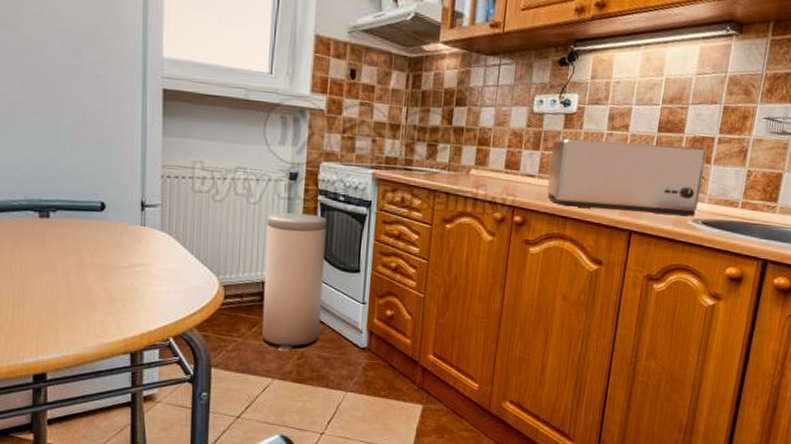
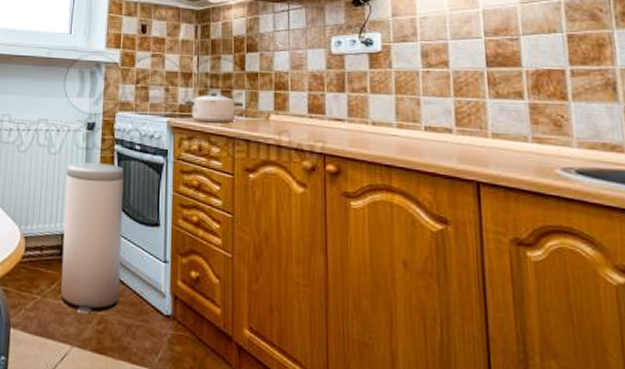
cooking pot: none [390,145,448,176] -> present [184,92,244,123]
toaster: present [547,138,708,217] -> none [359,78,565,165]

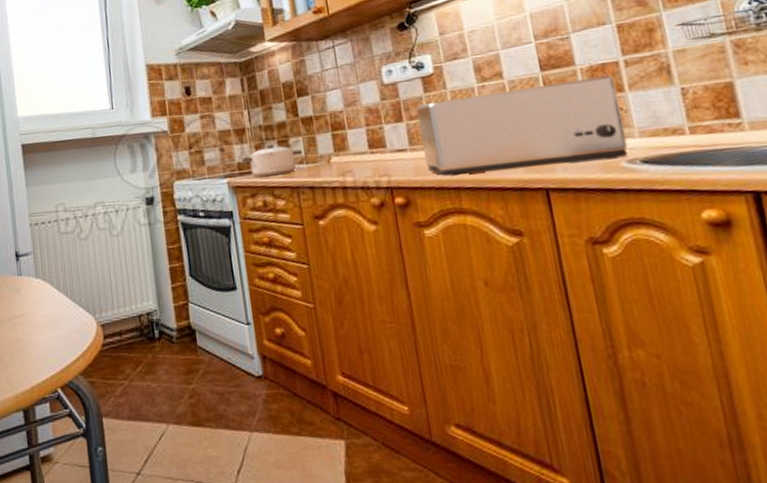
pedal bin: present [60,162,124,316] -> none [132,235,208,392]
toaster: none [359,78,565,165] -> present [415,75,628,177]

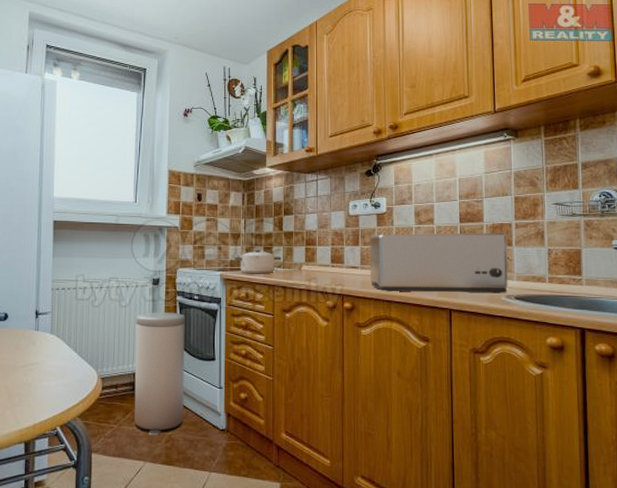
pedal bin: none [132,235,208,392] -> present [133,312,185,437]

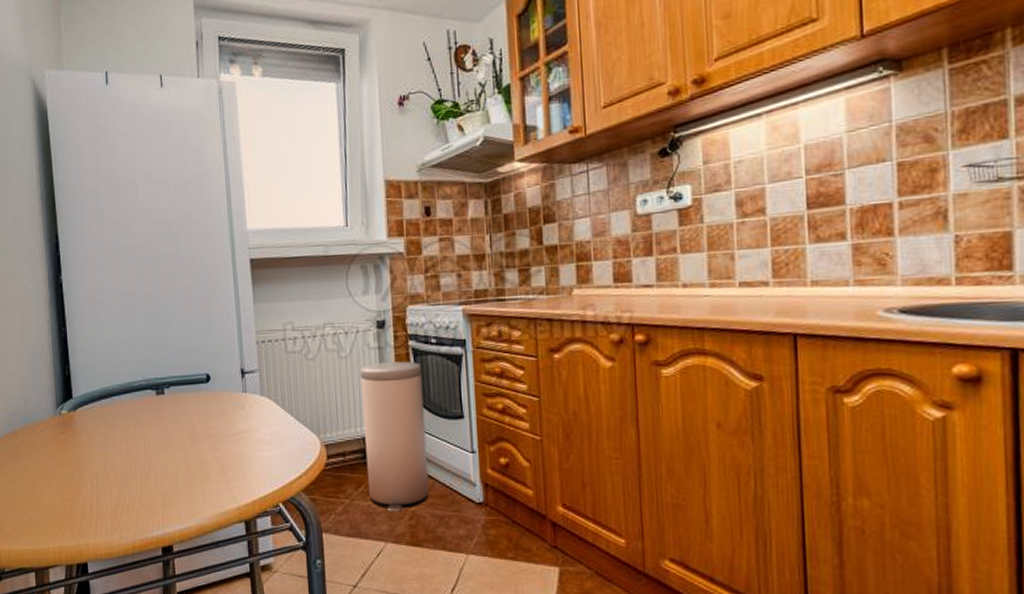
cooking pot: present [234,249,282,274] -> none [479,272,544,306]
toaster: present [369,232,508,294] -> none [667,217,888,316]

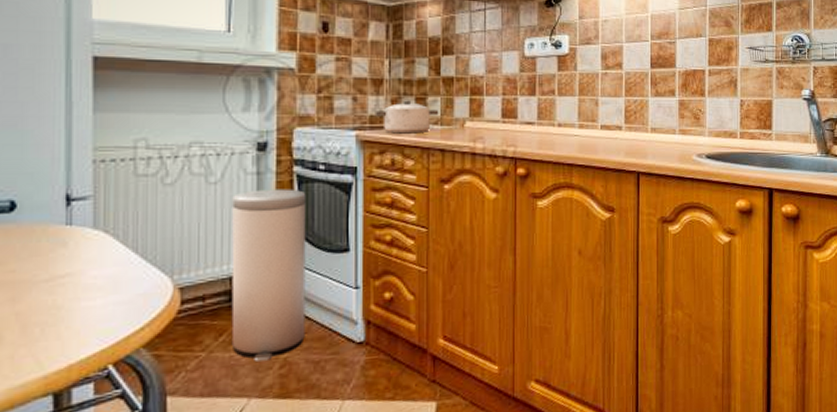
cooking pot: none [479,272,544,306] -> present [375,100,439,134]

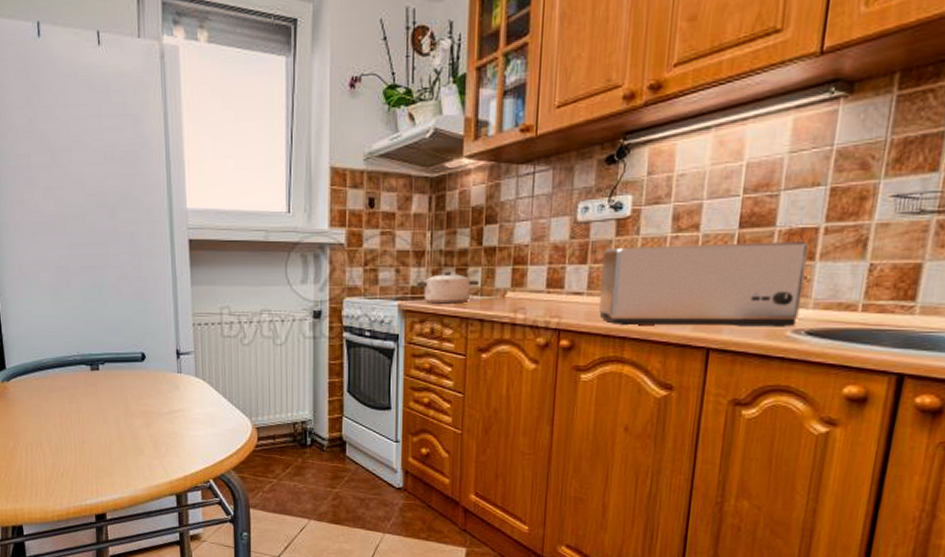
pedal bin: present [231,189,306,363] -> none [294,351,354,493]
toaster: none [548,80,701,153] -> present [599,240,810,327]

